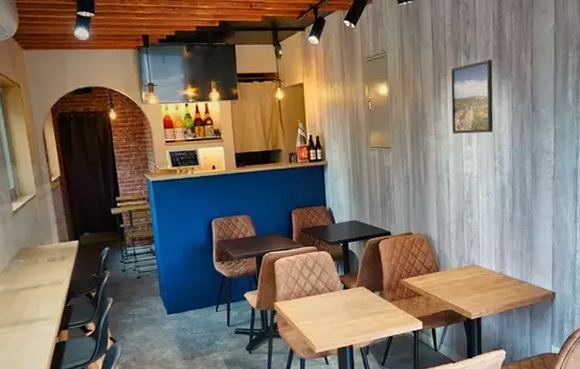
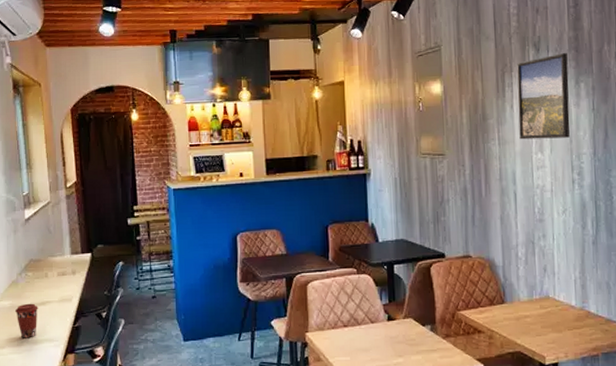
coffee cup: none [8,287,31,319] -> present [14,303,38,338]

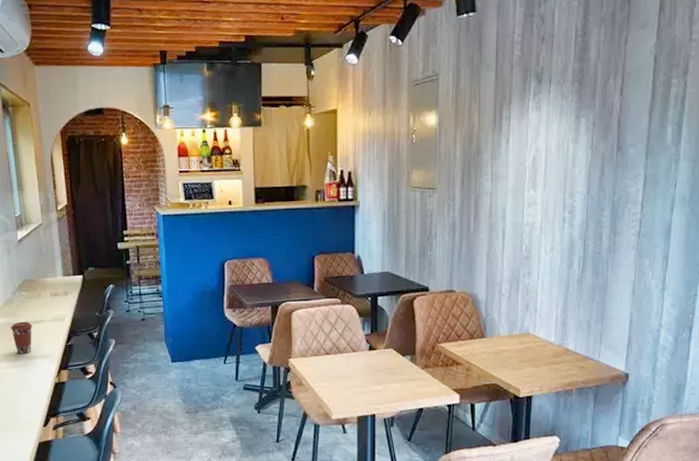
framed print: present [517,53,570,140] -> none [513,86,570,176]

